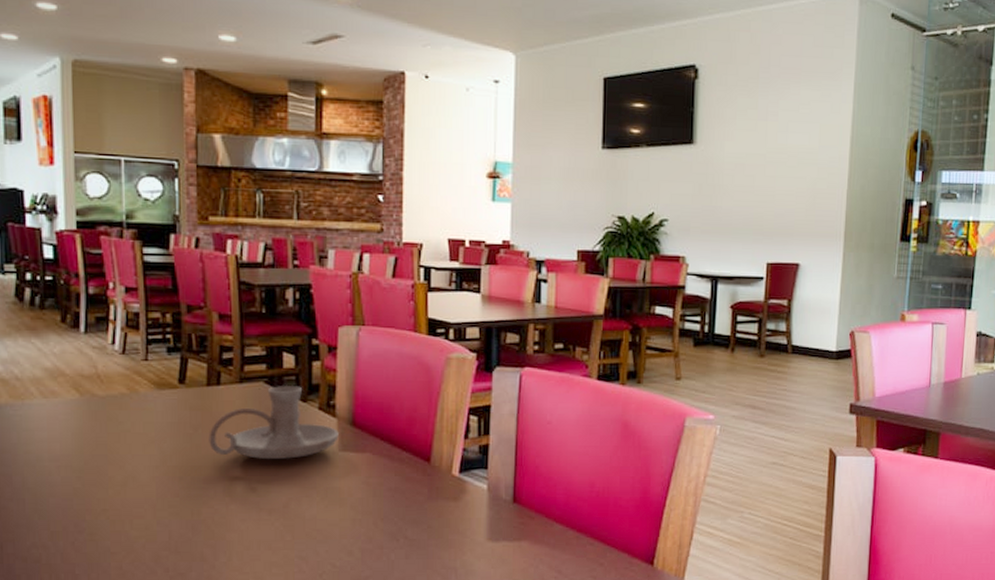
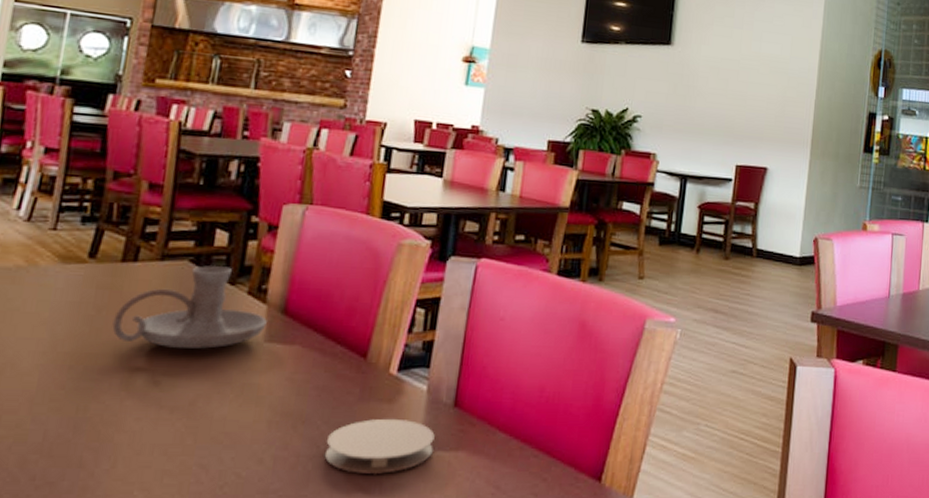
coaster: none [404,514,499,562] -> present [324,418,435,474]

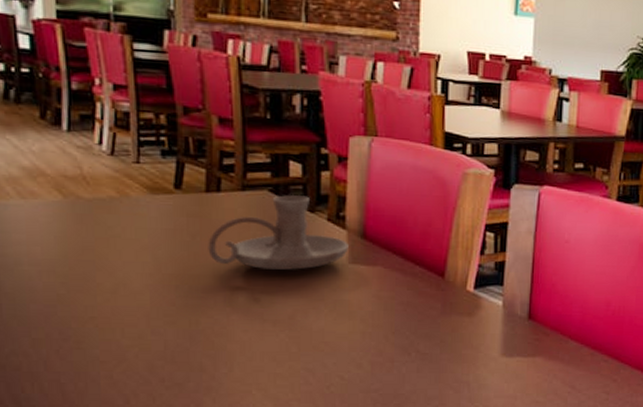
coaster: present [324,418,435,474] -> none [415,329,513,376]

